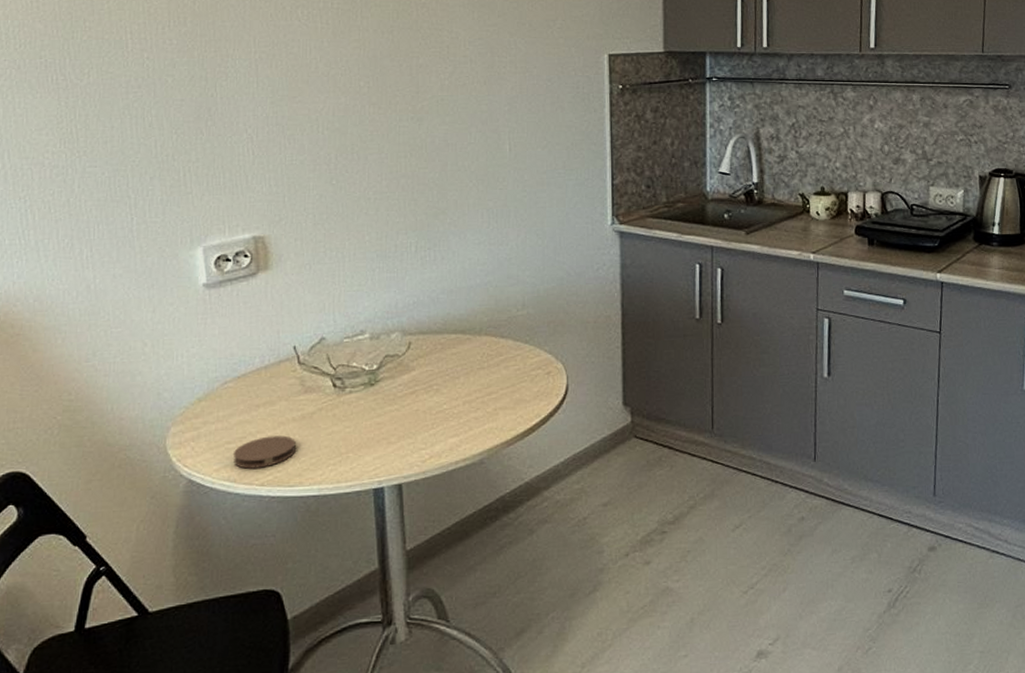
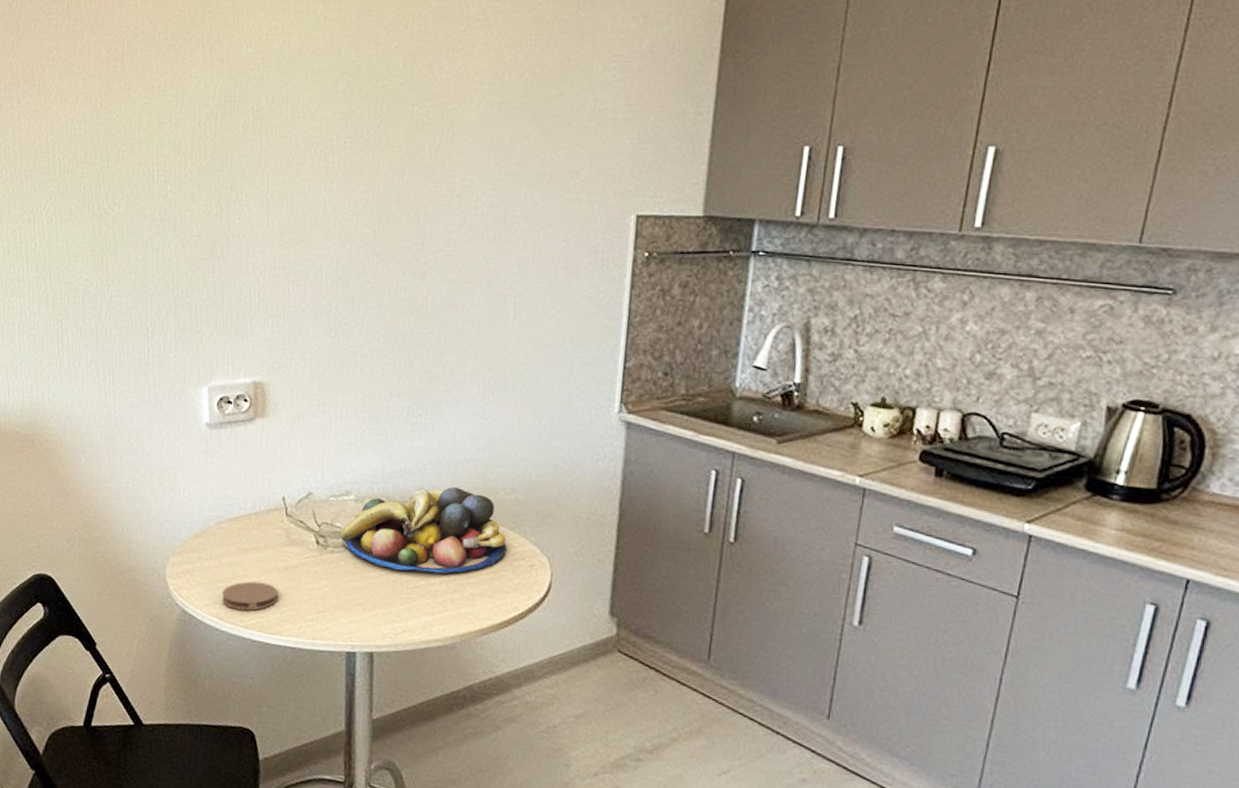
fruit bowl: none [359,312,523,399] -> present [341,487,507,574]

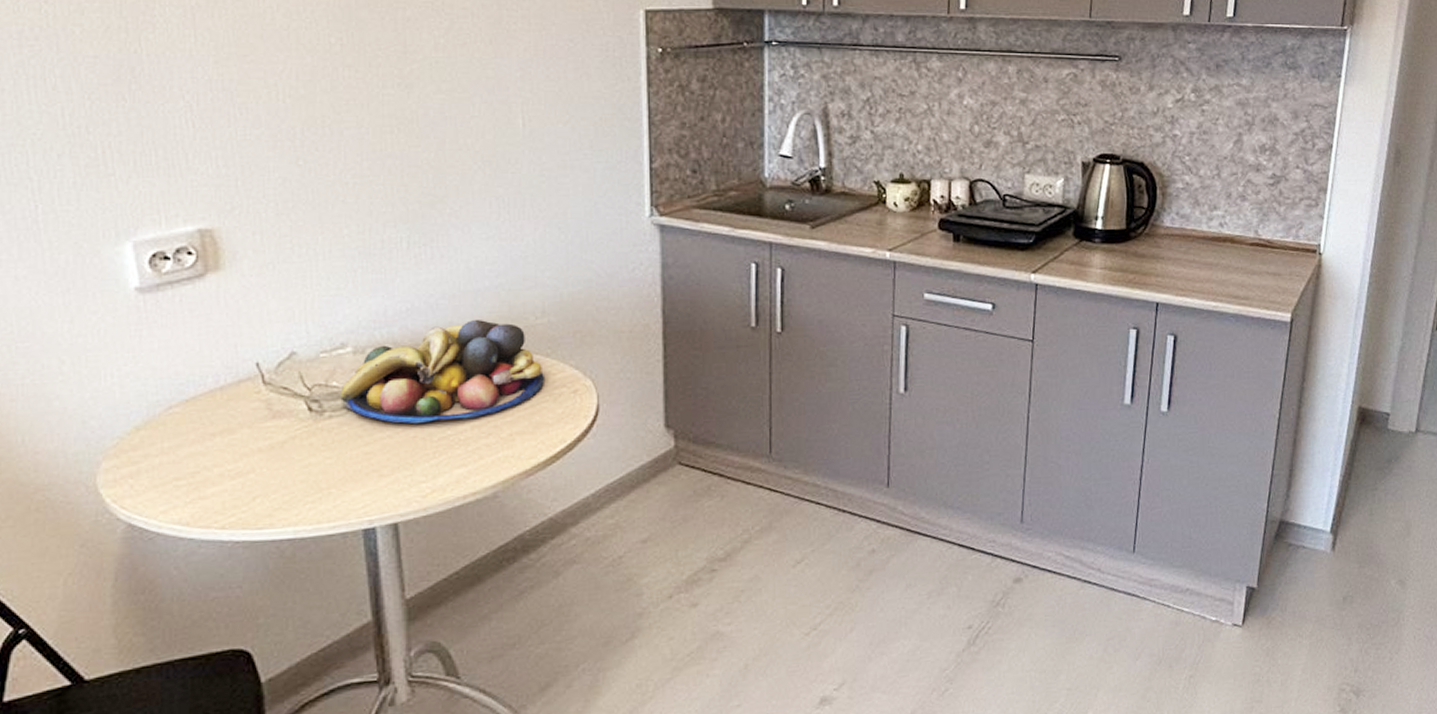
coaster: present [221,581,278,611] -> none [183,469,263,510]

